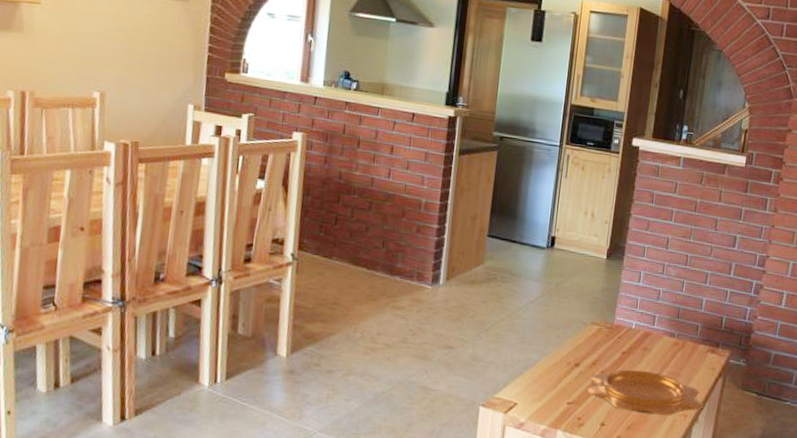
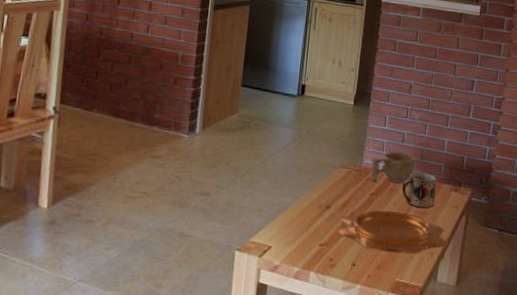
cup: none [622,309,671,343] -> present [370,151,415,184]
mug: none [655,331,693,370] -> present [401,172,437,209]

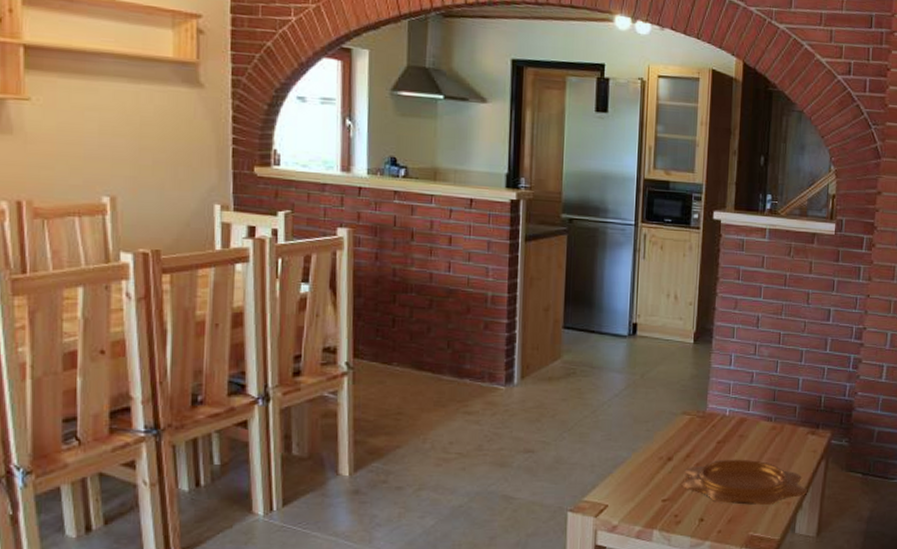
cup: present [370,151,415,184] -> none [716,393,766,429]
mug: present [401,172,437,209] -> none [752,415,791,455]

